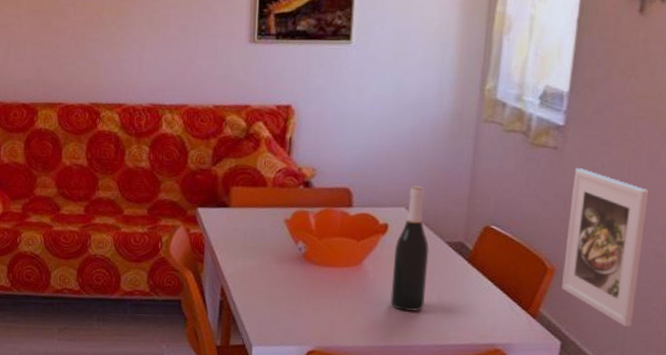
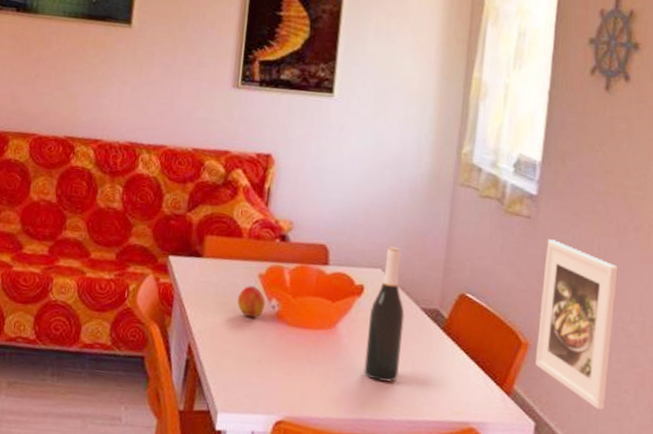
peach: none [265,231,293,259] -> present [237,286,266,317]

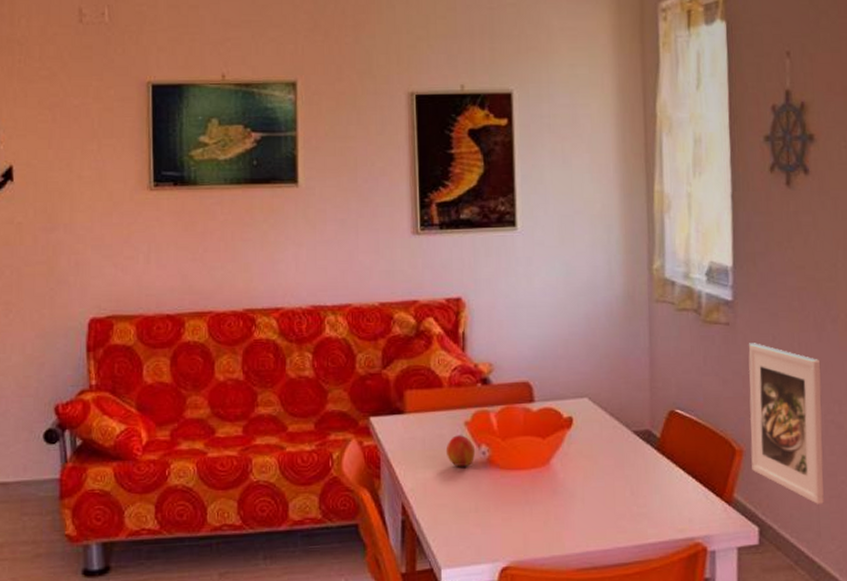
wine bottle: present [364,246,405,382] -> none [582,373,618,511]

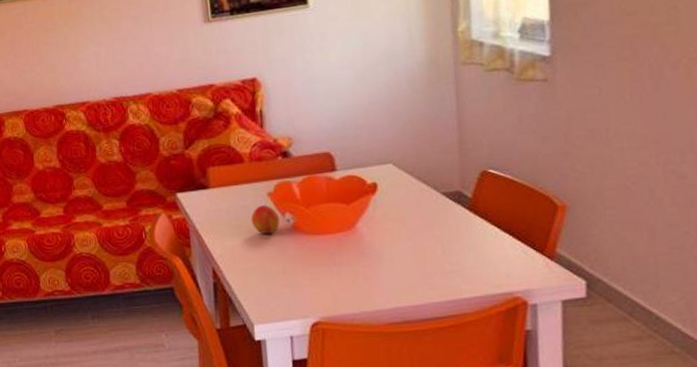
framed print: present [748,343,824,504] -> none [570,97,663,256]

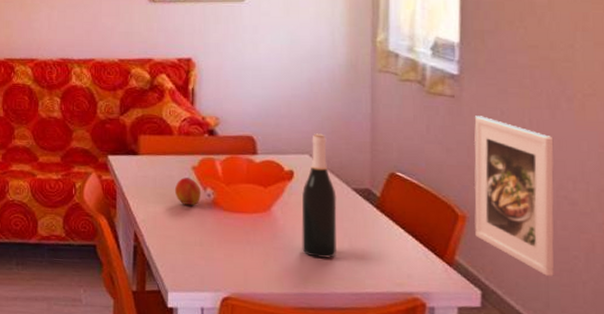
wine bottle: none [388,139,429,269] -> present [301,133,337,258]
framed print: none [570,97,663,256] -> present [474,116,555,276]

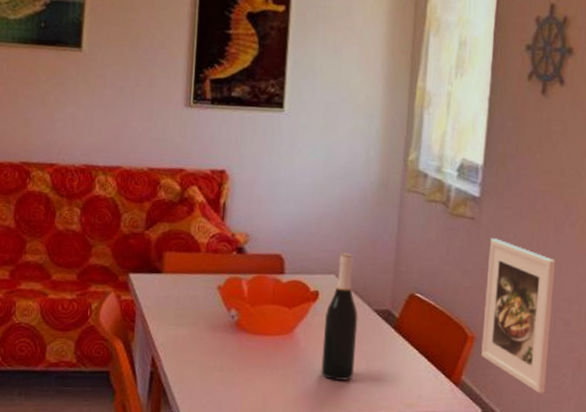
peach: present [174,177,202,205] -> none [197,298,226,327]

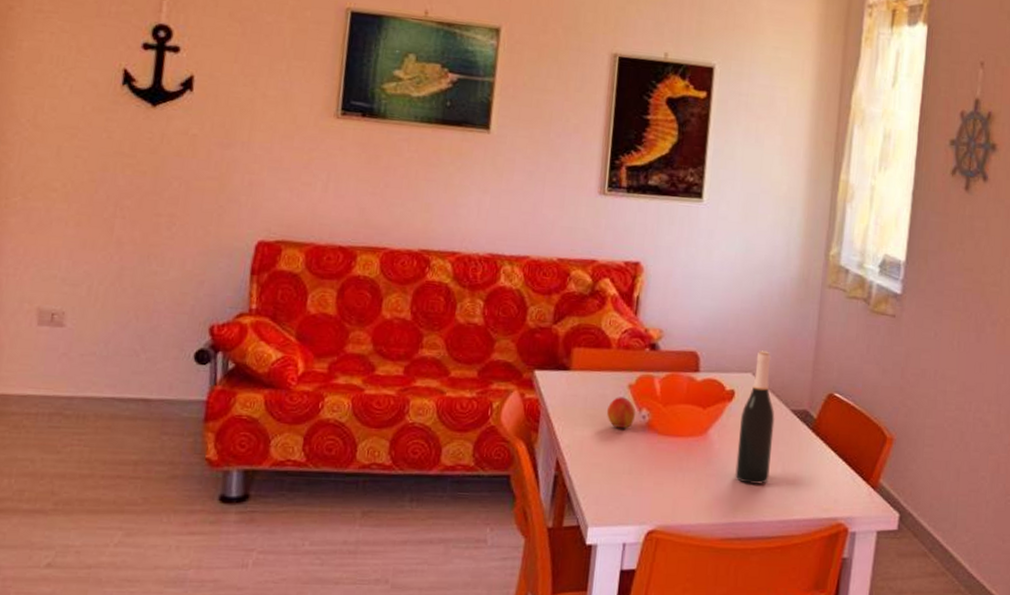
peach: none [197,298,226,327] -> present [606,397,636,428]
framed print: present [481,238,556,393] -> none [900,336,977,497]

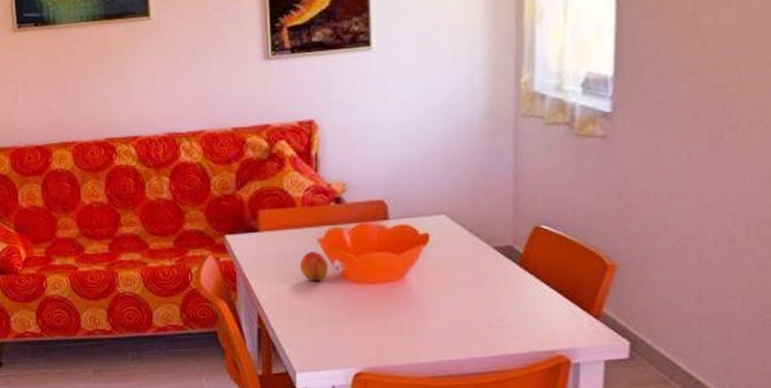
wine bottle: present [735,350,775,484] -> none [438,190,477,323]

